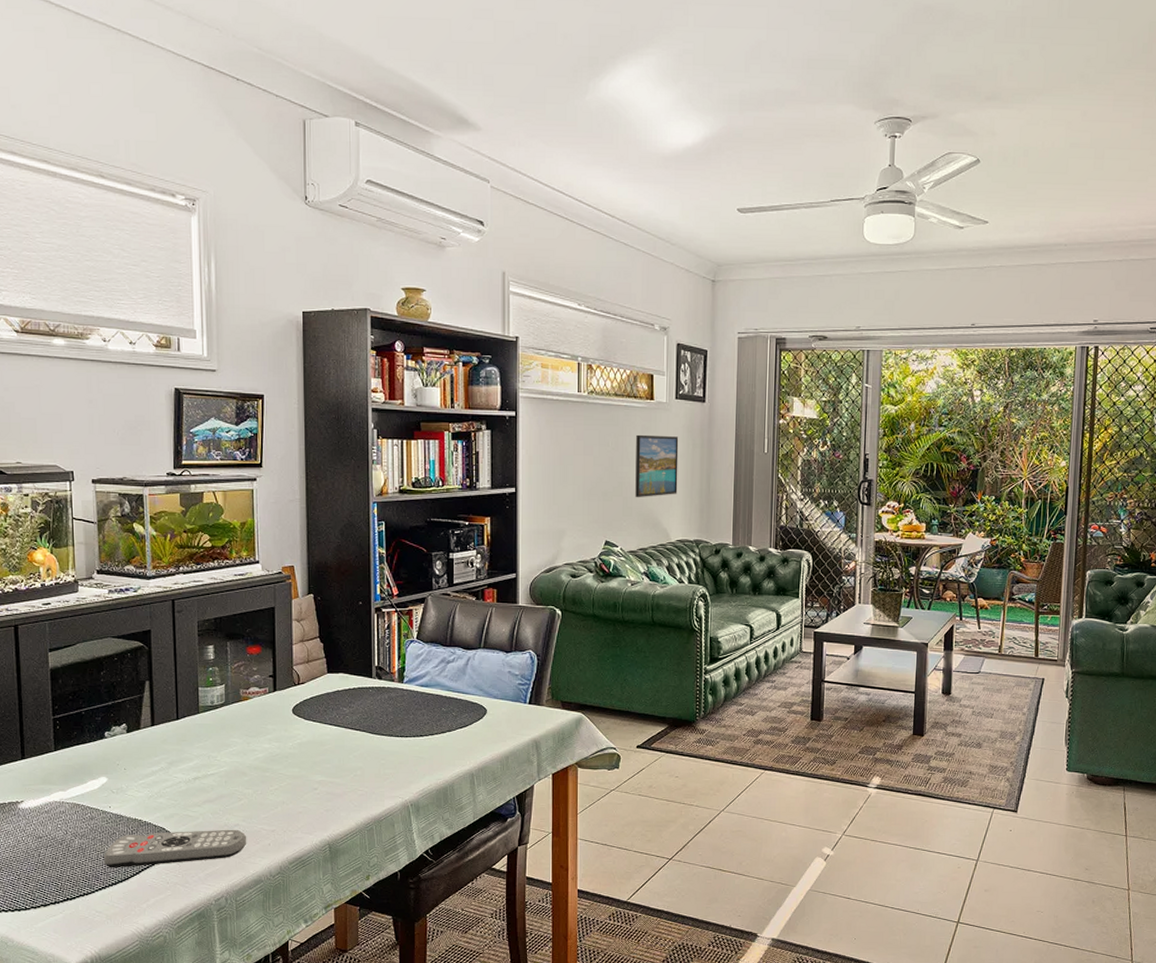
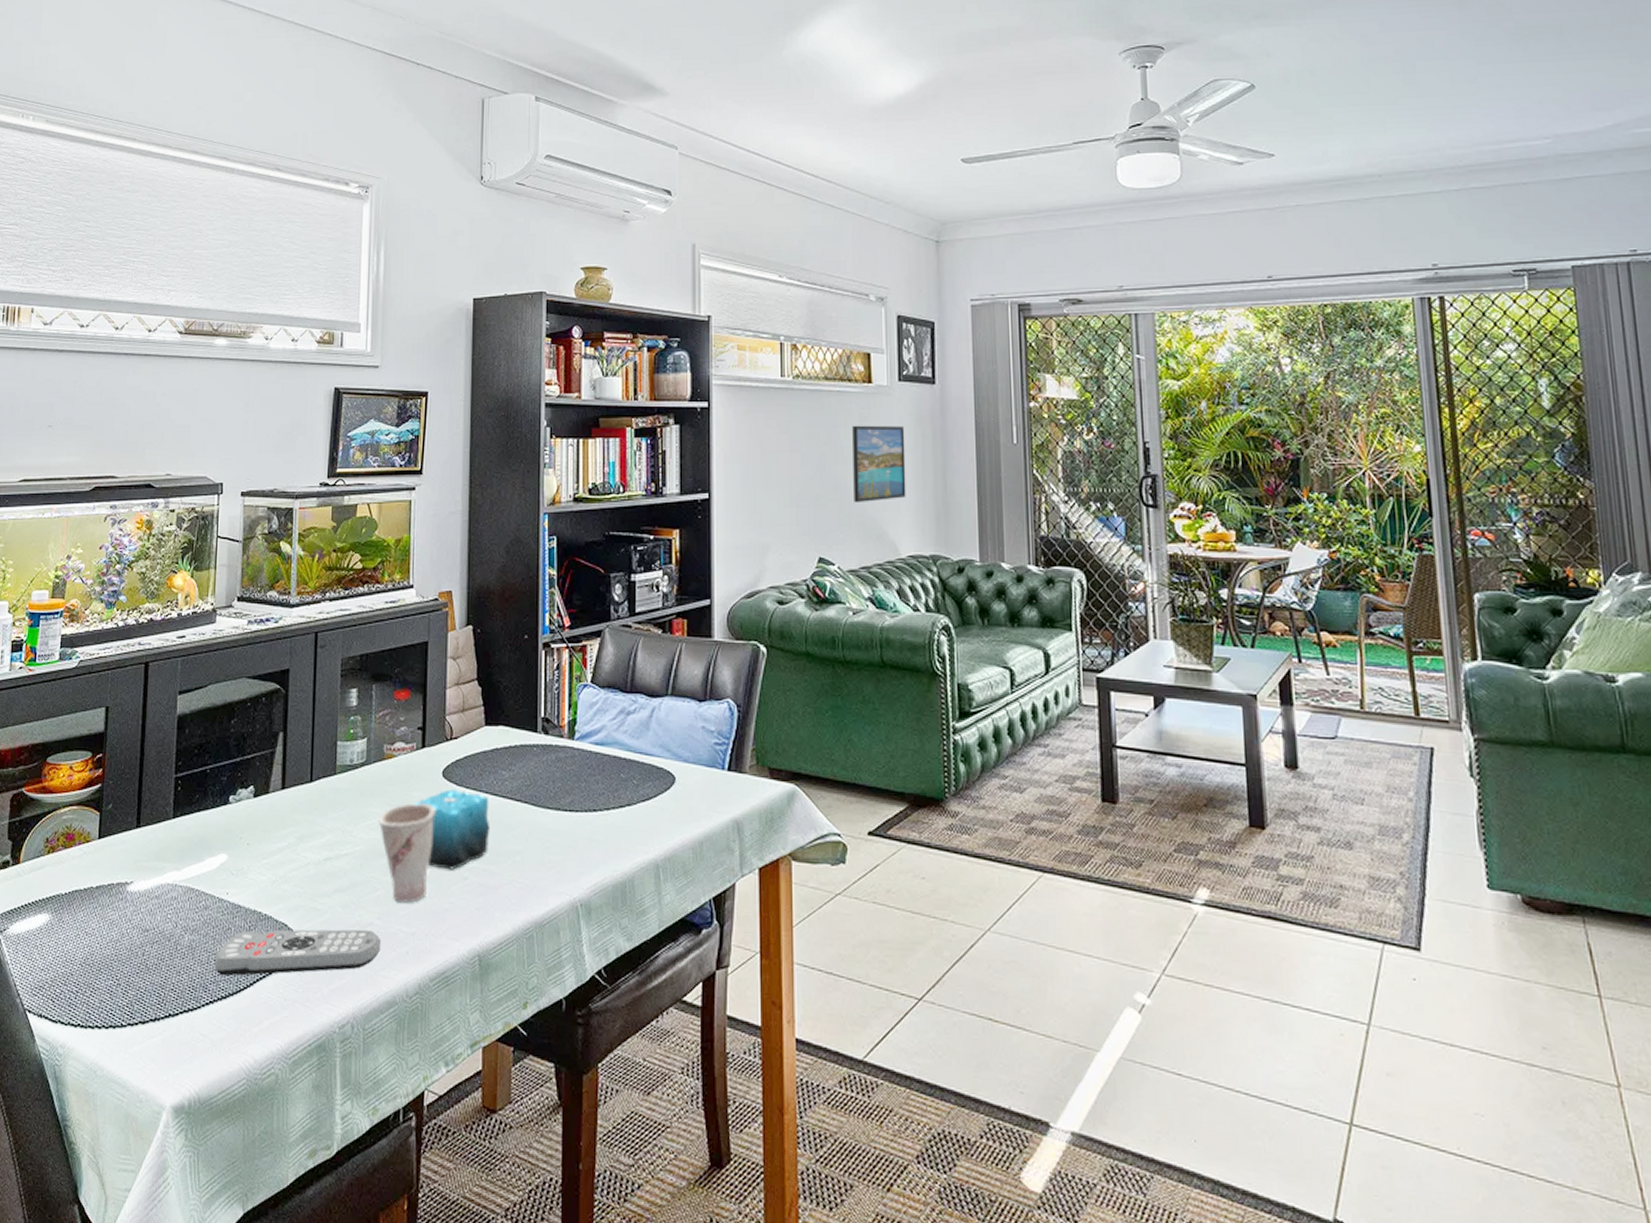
cup: none [239,734,288,808] -> present [378,803,436,903]
candle: none [268,713,335,783] -> present [413,777,491,870]

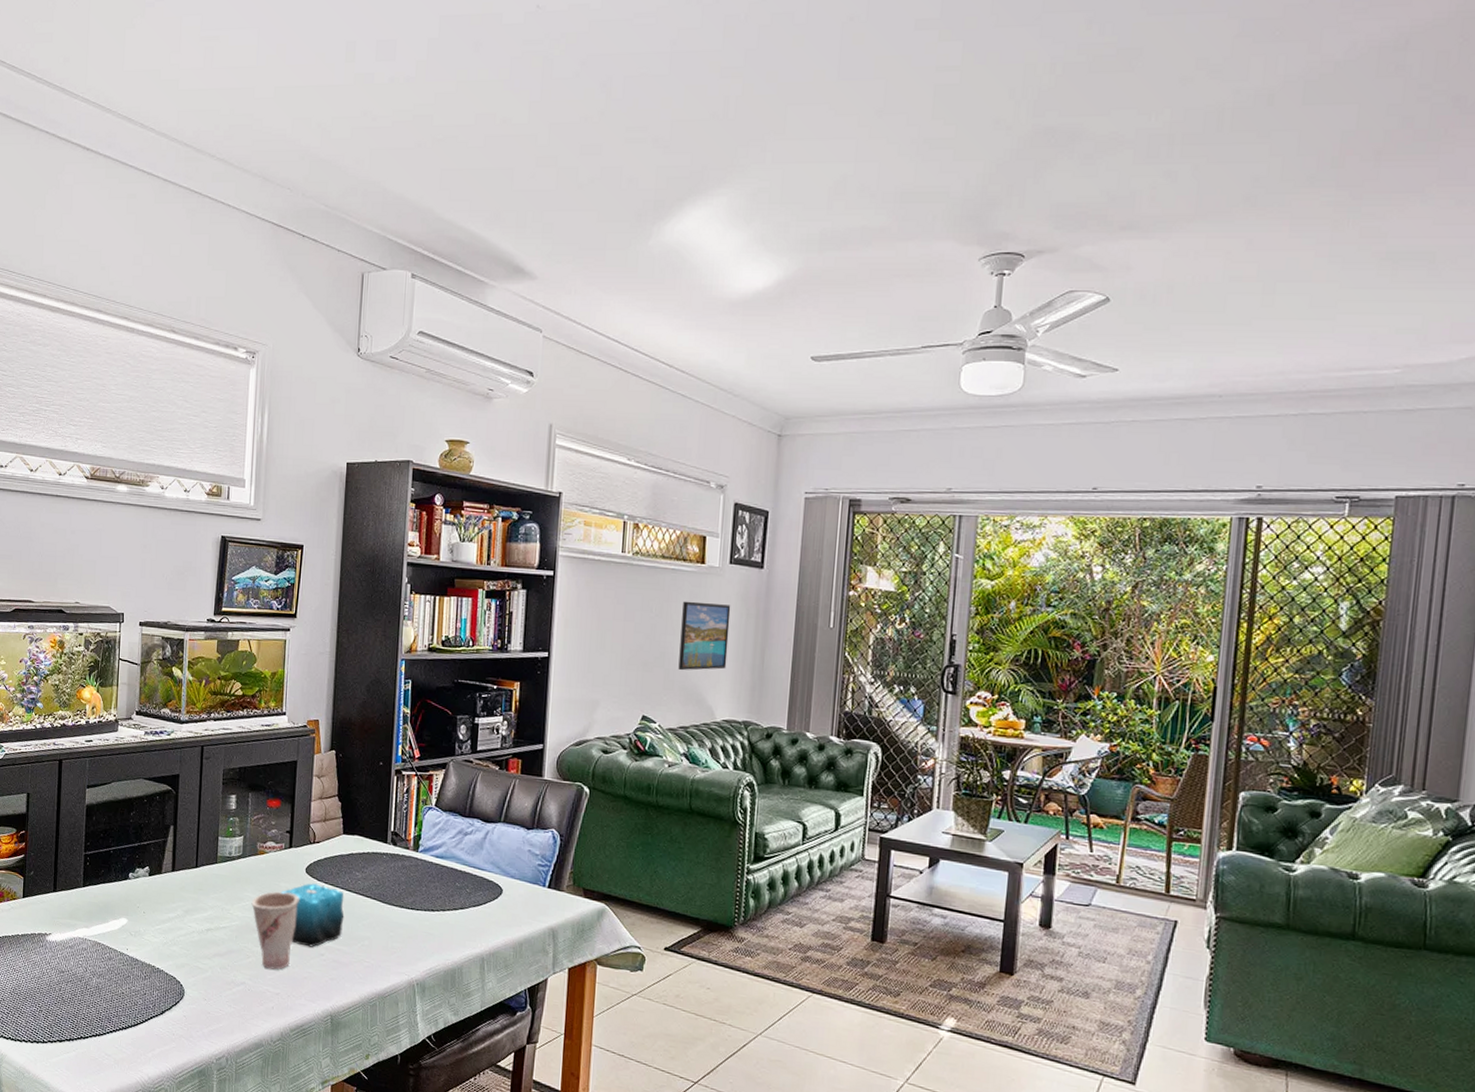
remote control: present [215,929,382,976] -> none [117,979,252,1017]

